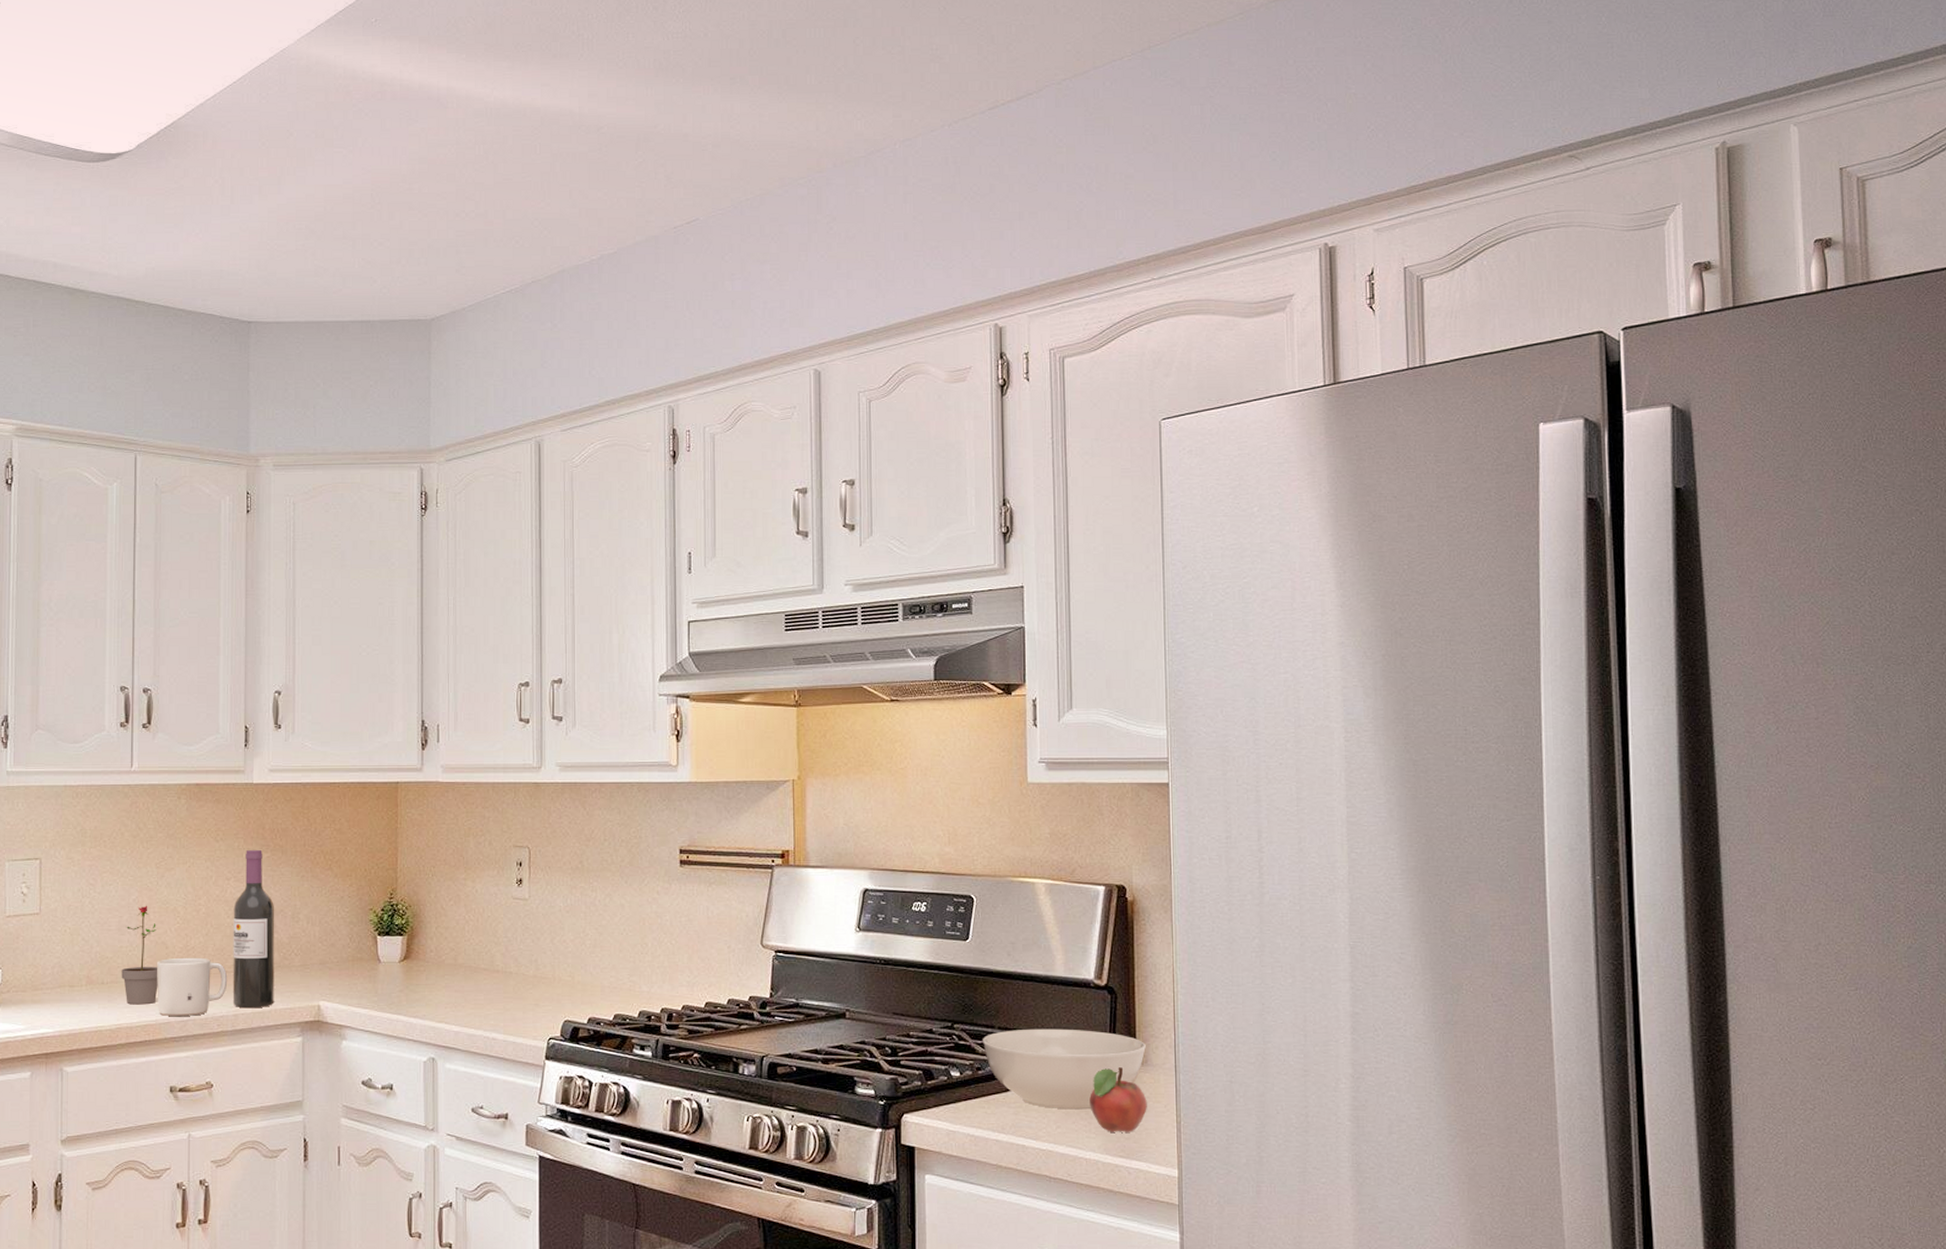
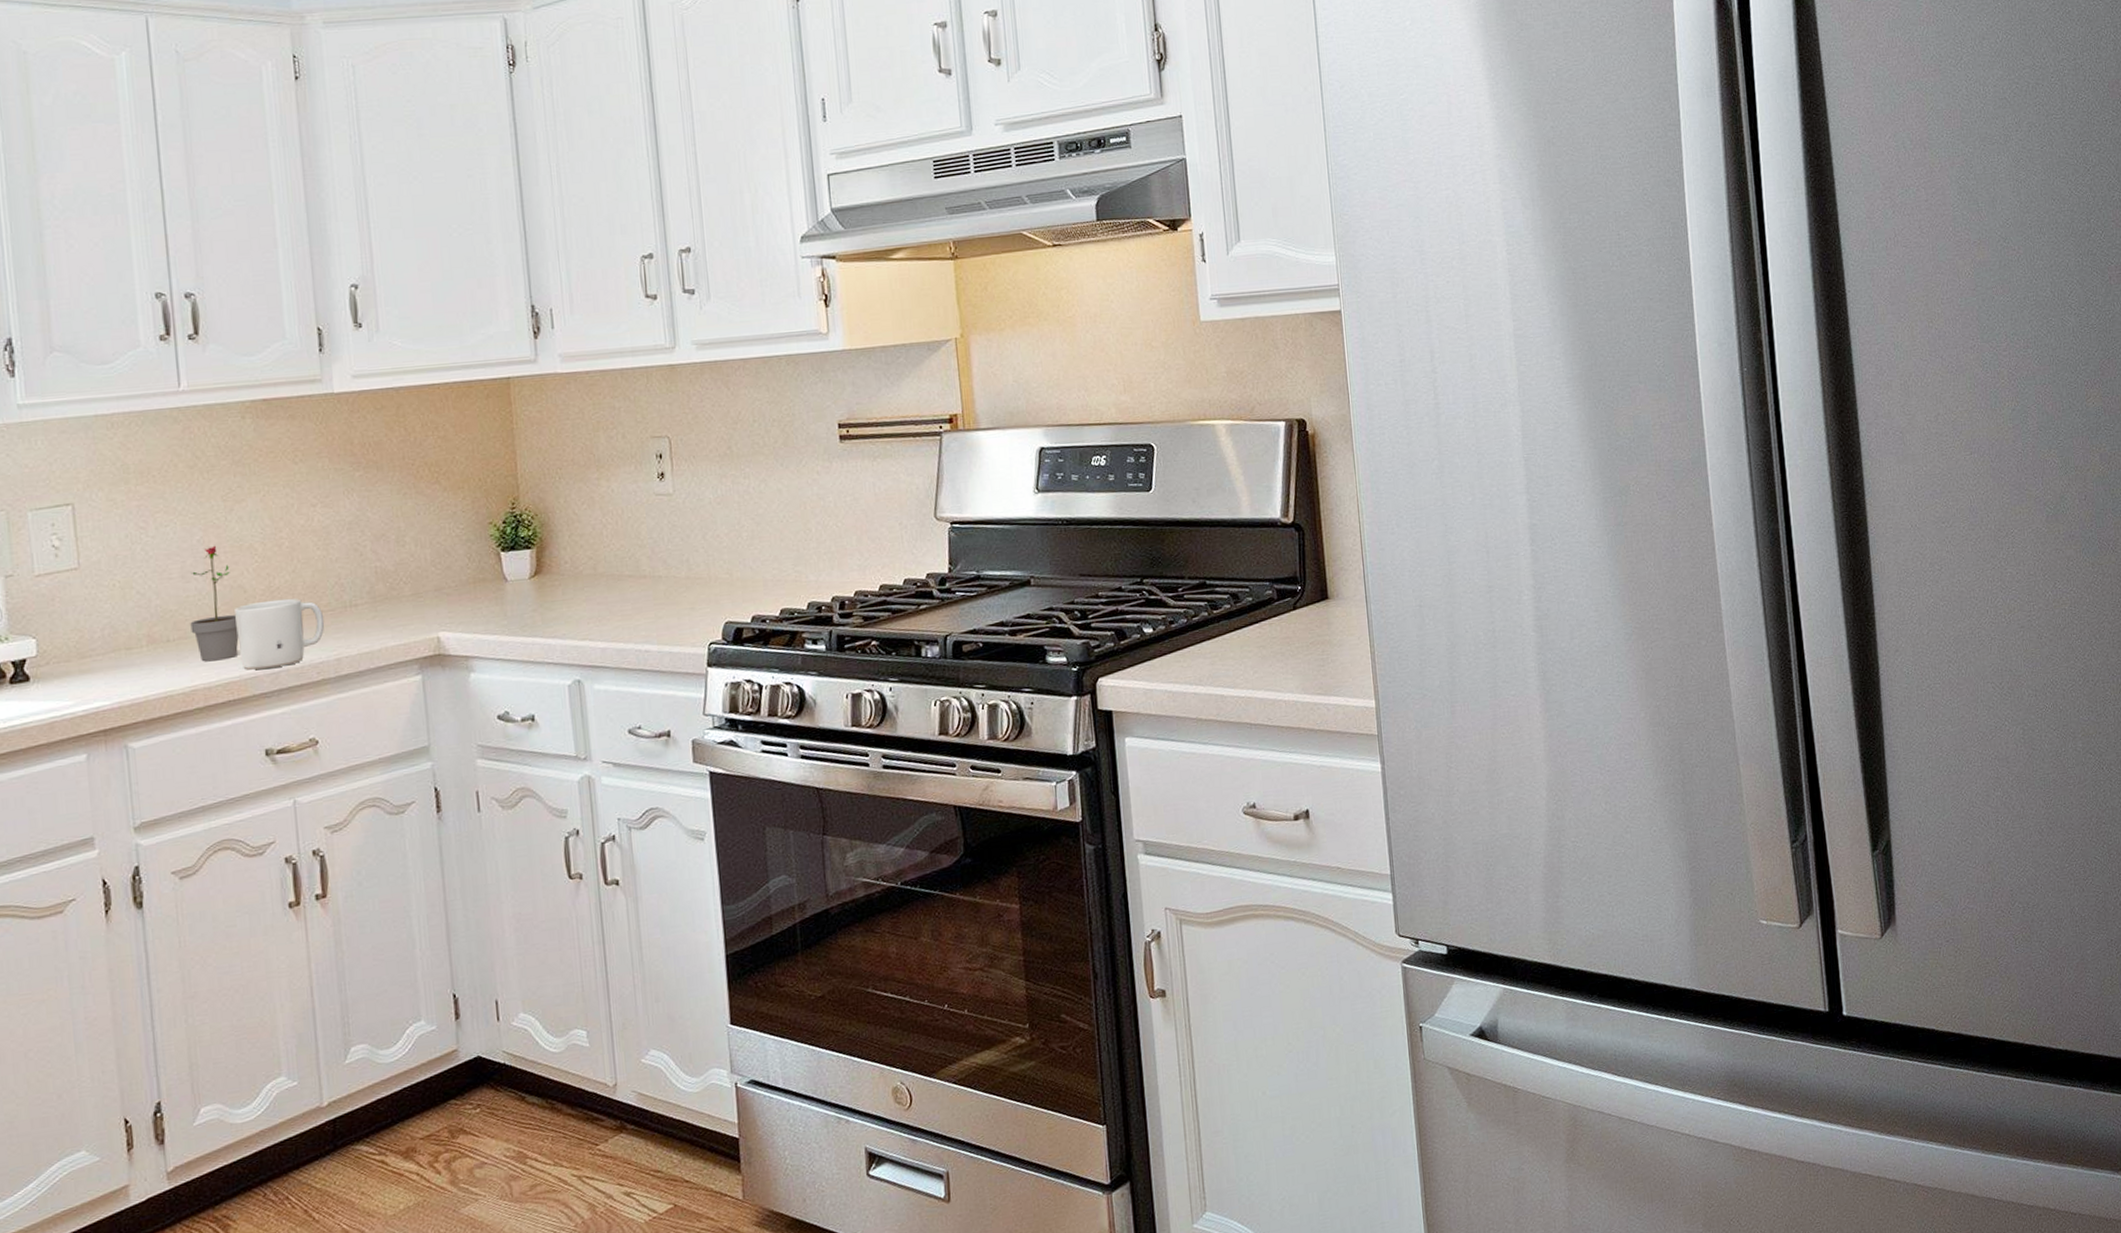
wine bottle: present [232,849,275,1009] -> none [323,468,384,651]
bowl: present [982,1029,1146,1110] -> none [1172,570,1336,654]
fruit: present [1089,1067,1147,1132] -> none [1284,604,1342,671]

